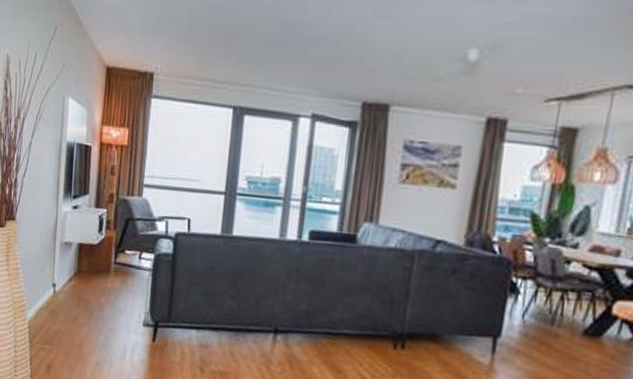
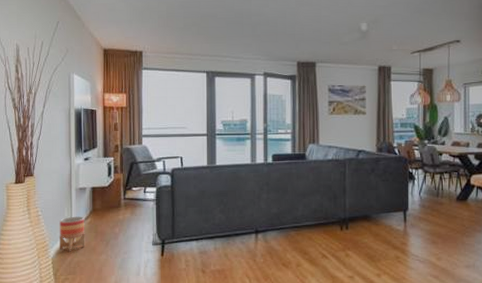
planter: none [38,275,68,318] -> present [59,216,85,252]

